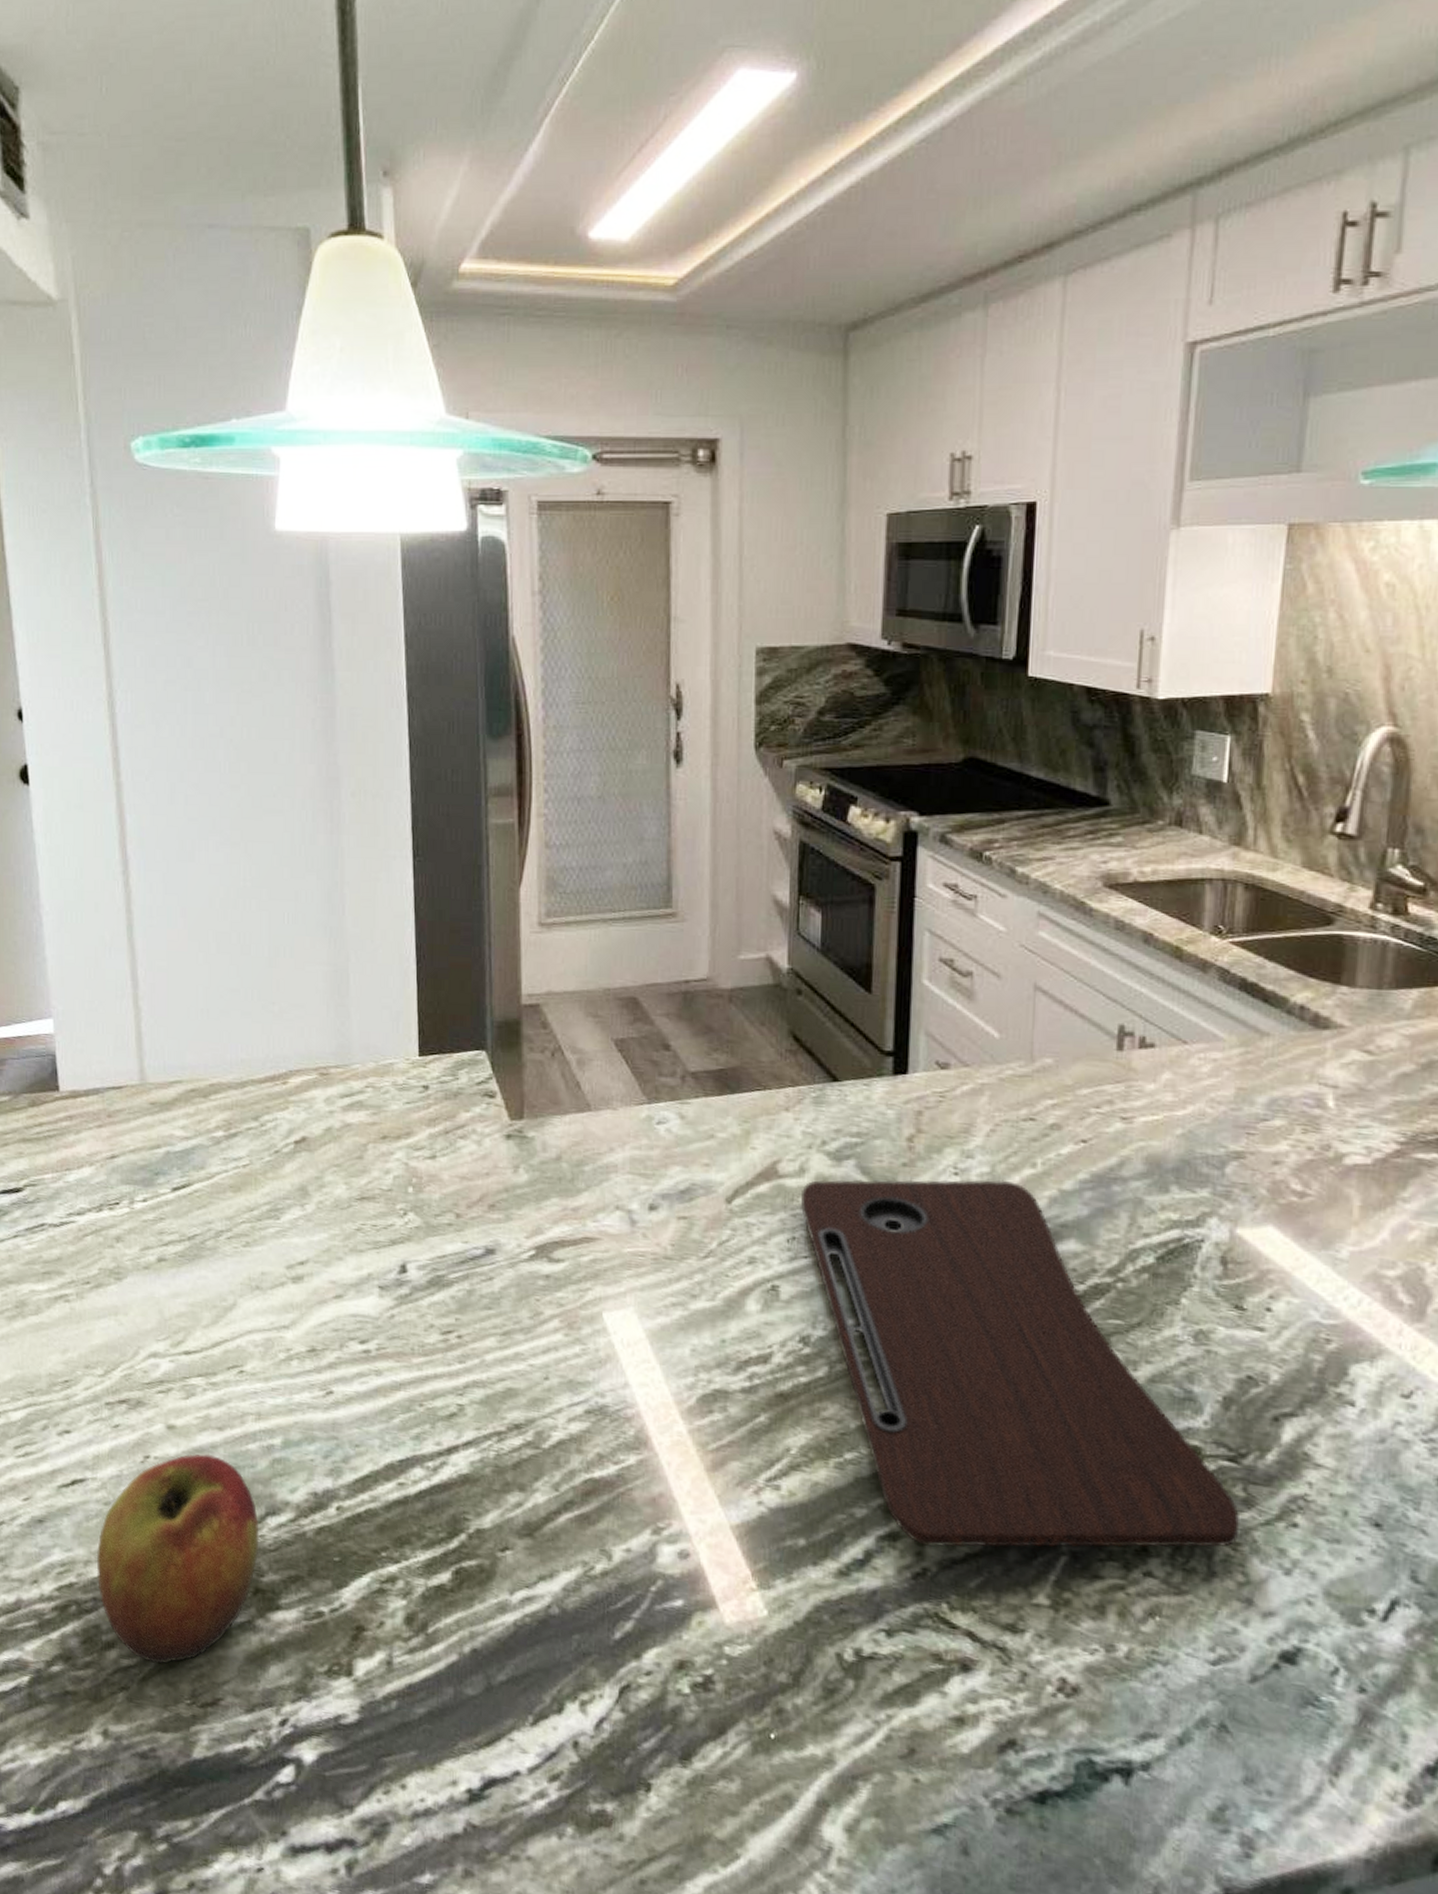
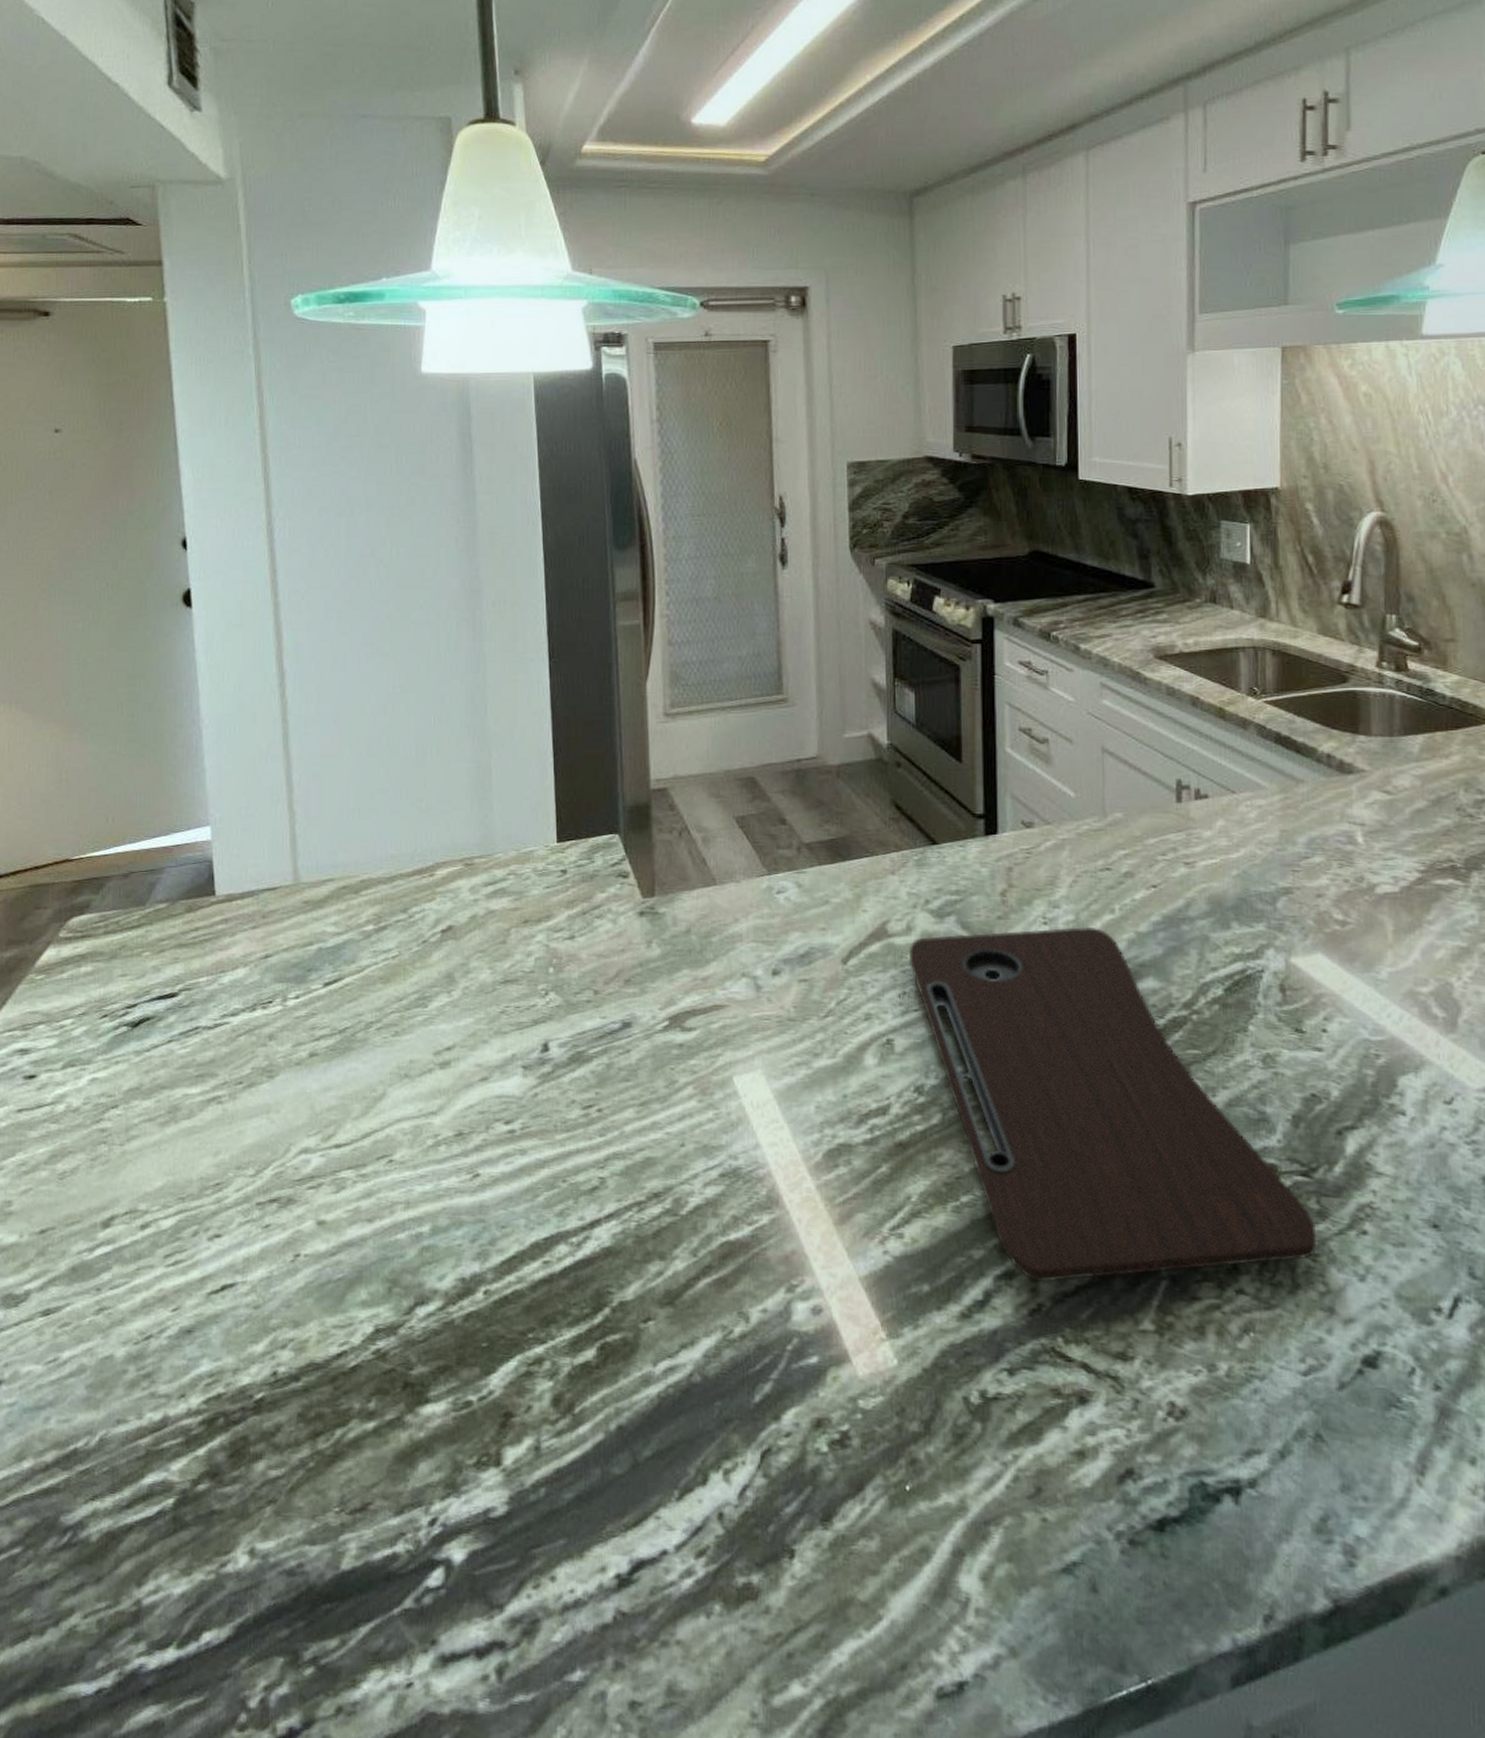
apple: present [96,1453,259,1664] -> none [245,1247,408,1472]

